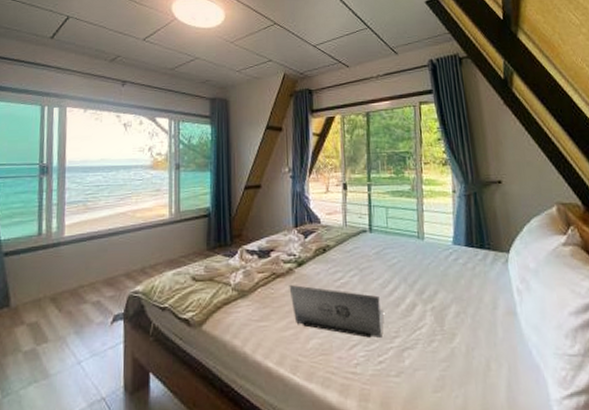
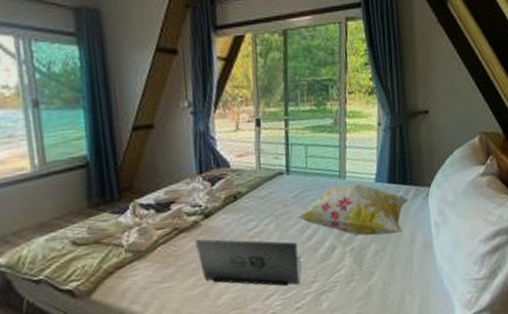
decorative pillow: none [378,245,488,298] -> present [295,183,409,236]

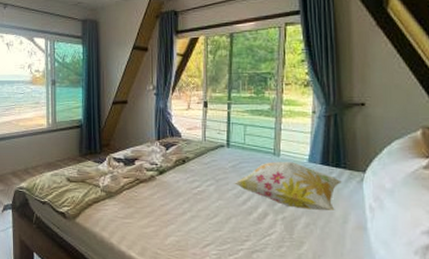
laptop: present [195,239,302,287] -> none [151,190,236,240]

